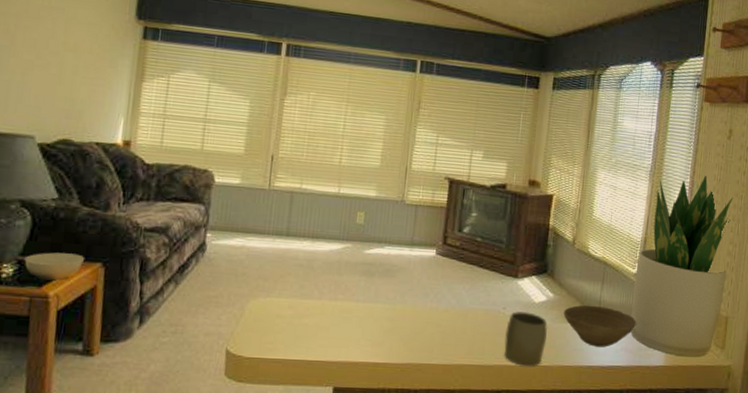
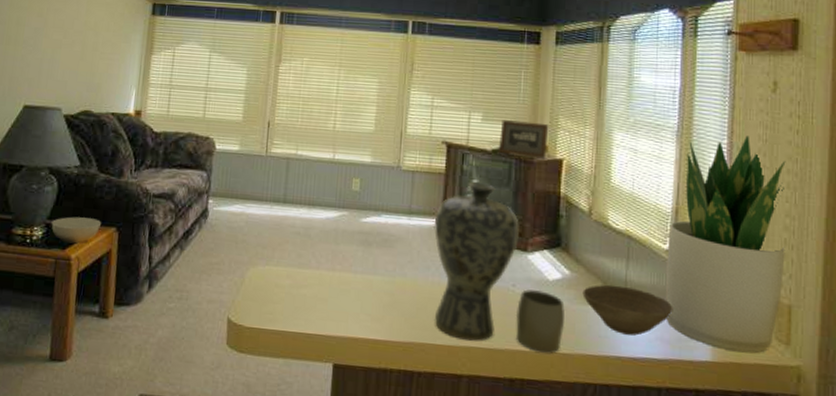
vase: none [431,215,512,359] -> present [433,182,519,341]
picture frame: none [496,158,543,194] -> present [498,120,549,159]

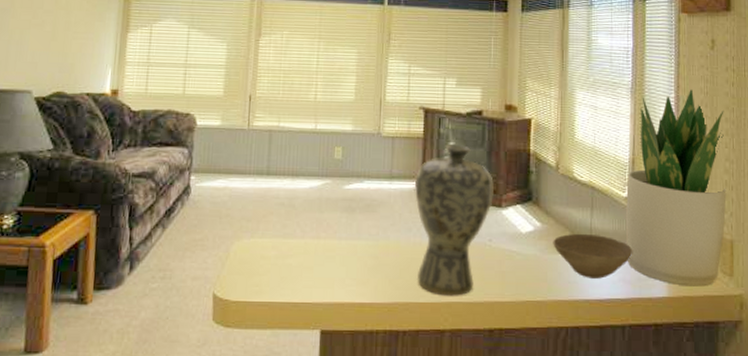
bowl: present [51,216,102,244] -> none [23,202,79,230]
picture frame: present [498,120,549,159] -> none [472,84,518,119]
mug: present [515,289,565,353] -> none [492,242,538,302]

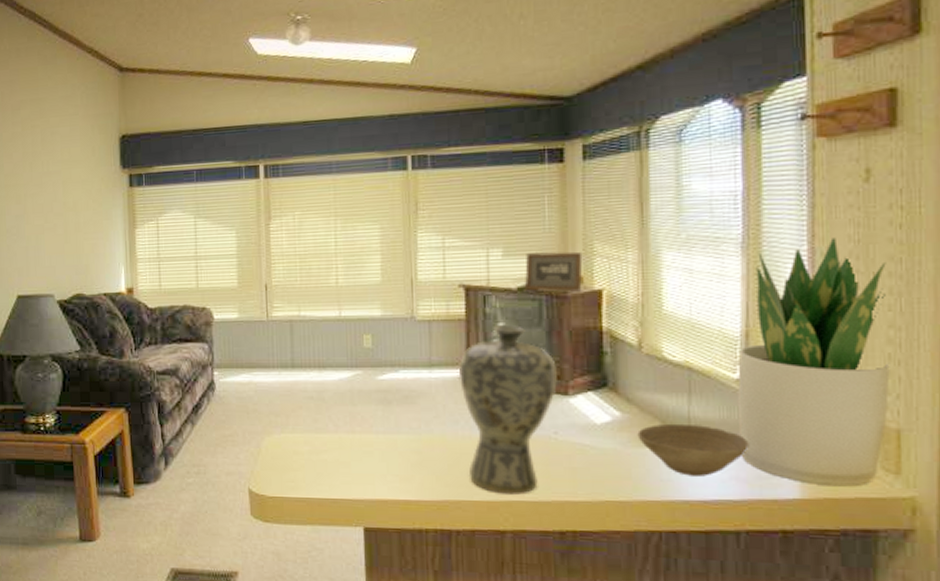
picture frame: none [472,84,518,119] -> present [524,251,583,292]

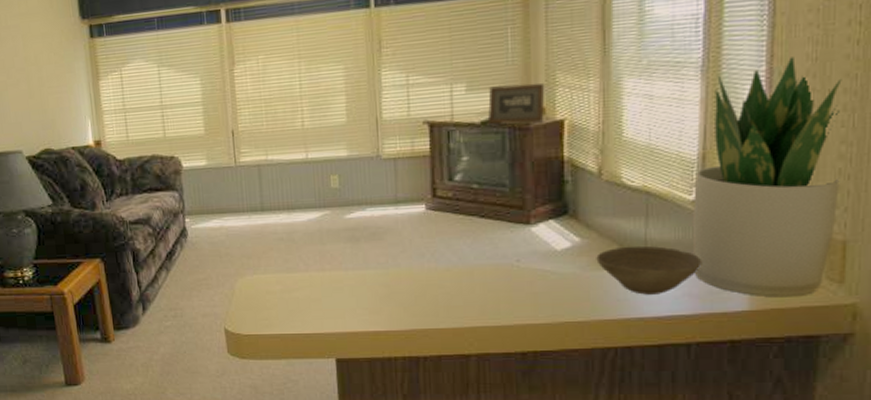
vase: present [458,325,557,495] -> none [424,159,519,321]

